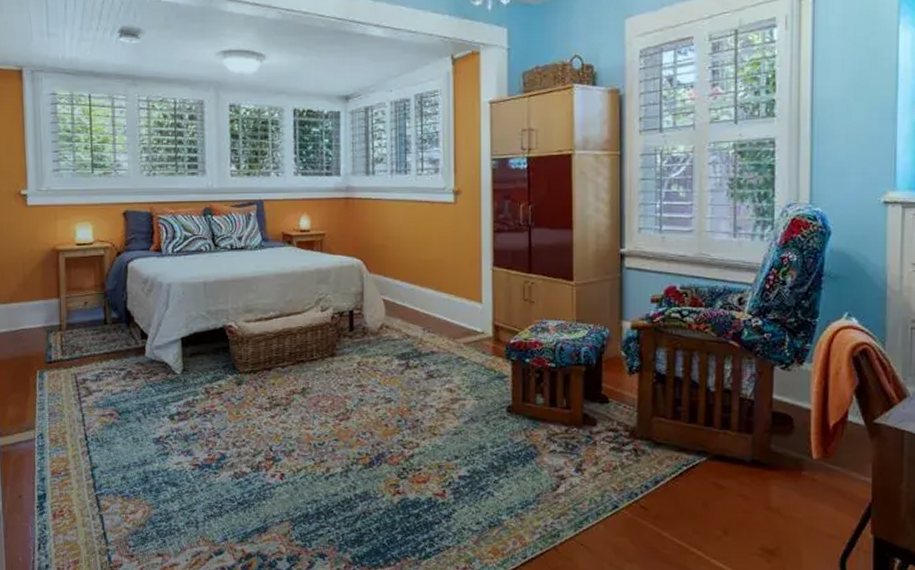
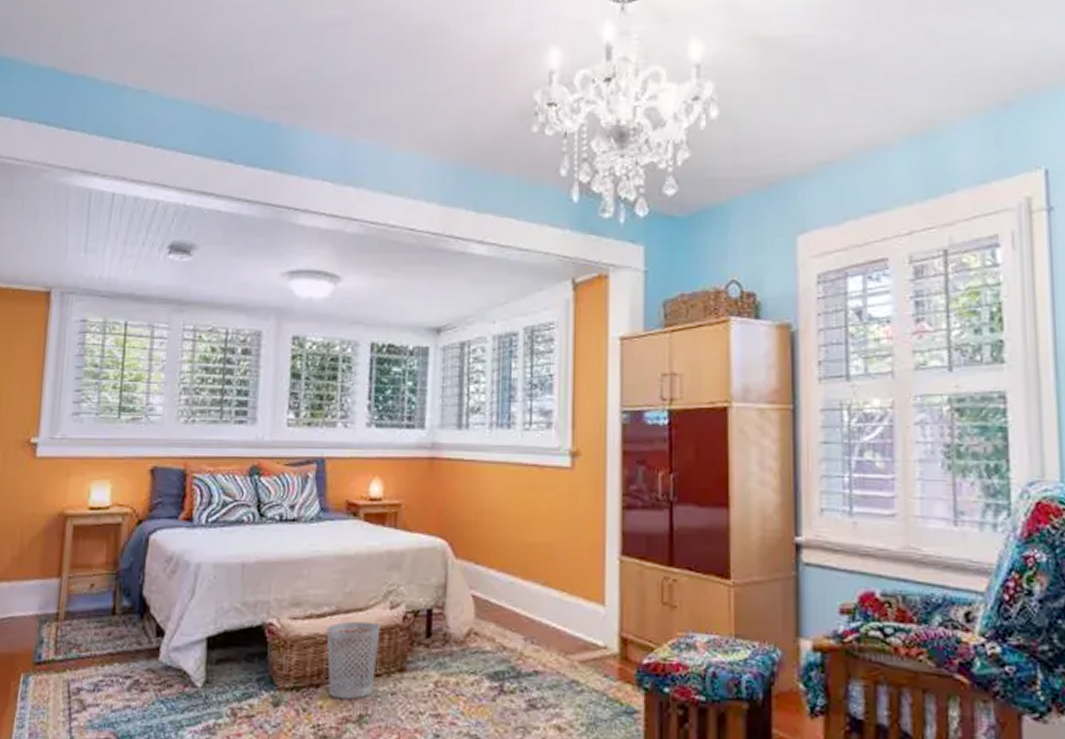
wastebasket: none [273,321,315,378] -> present [326,621,381,700]

